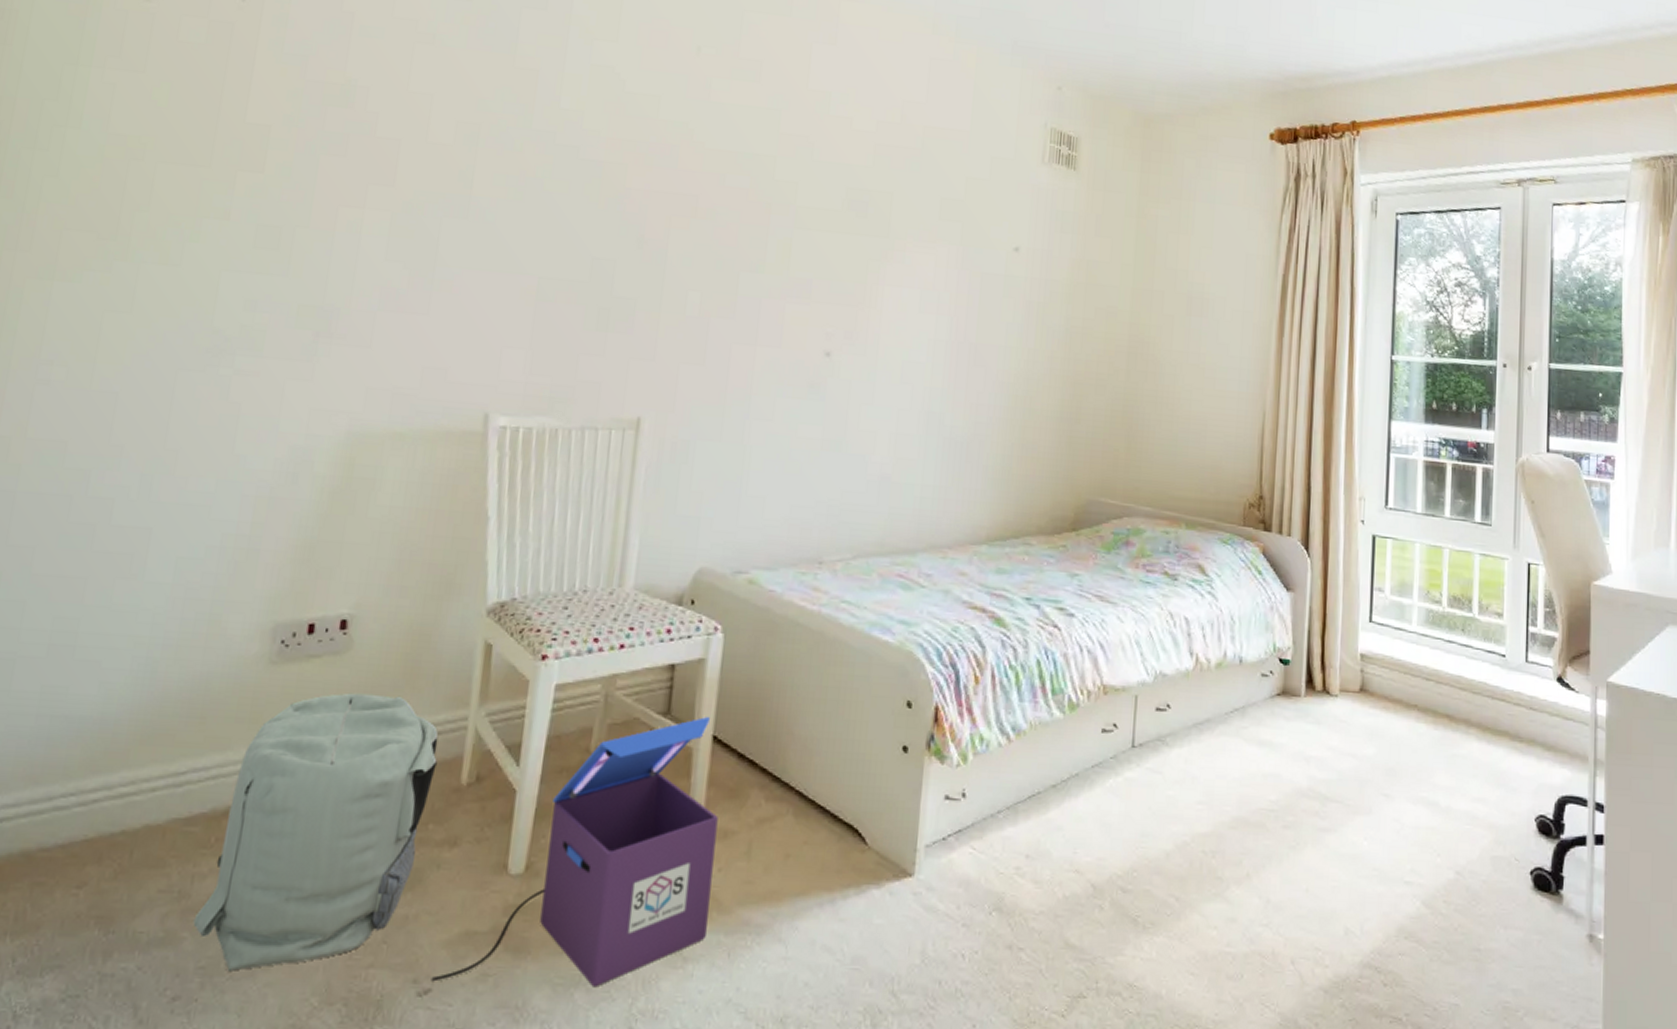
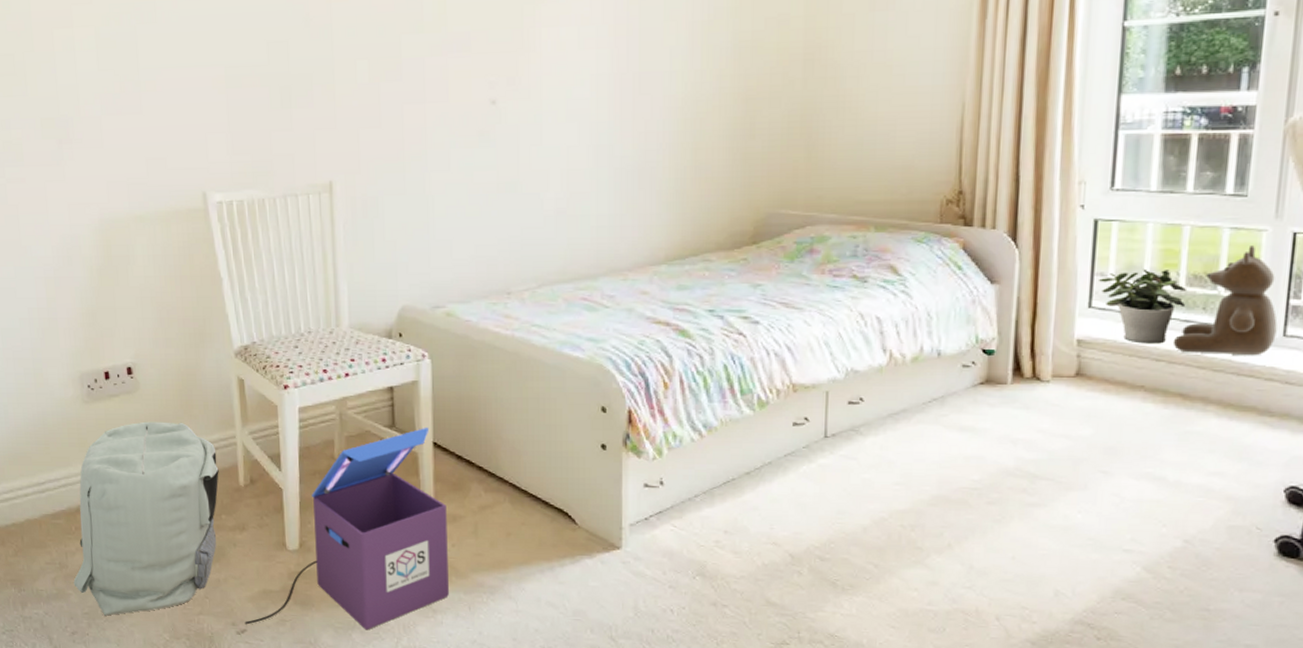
potted plant: none [1378,587,1449,663] -> present [1099,268,1188,344]
stuffed bear: none [1439,572,1521,680] -> present [1172,246,1278,356]

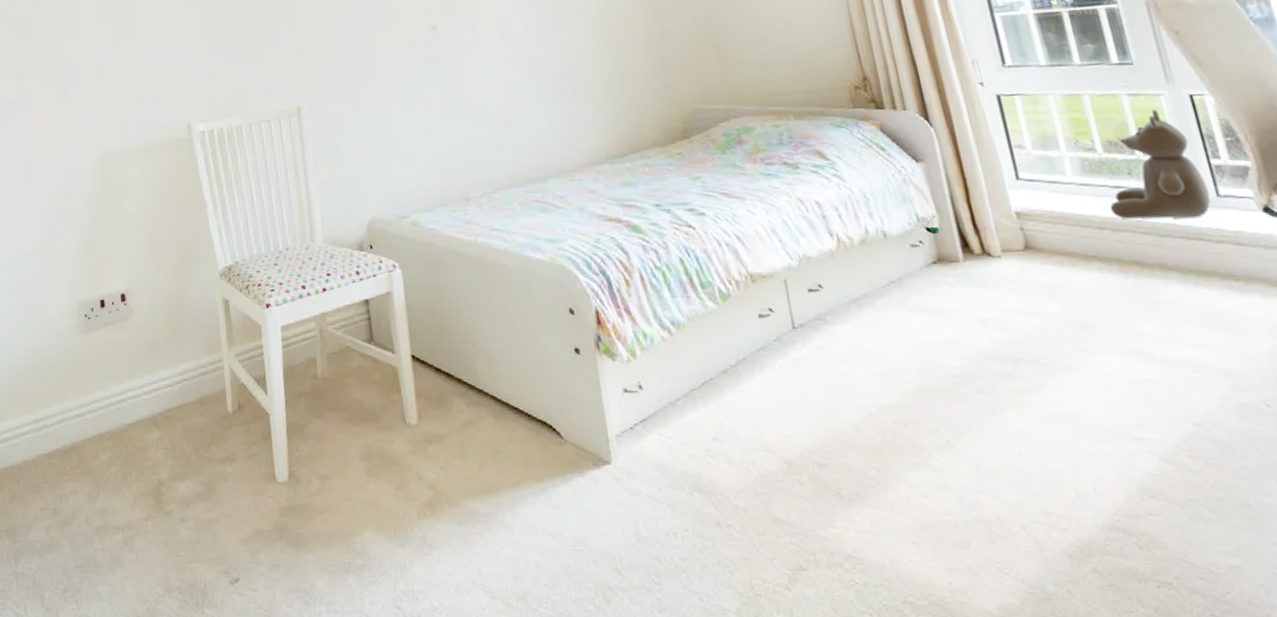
backpack: present [73,421,219,616] -> none [67,347,208,568]
toy box: present [244,428,449,630] -> none [237,340,443,573]
potted plant: present [1099,268,1188,344] -> none [1018,138,1110,213]

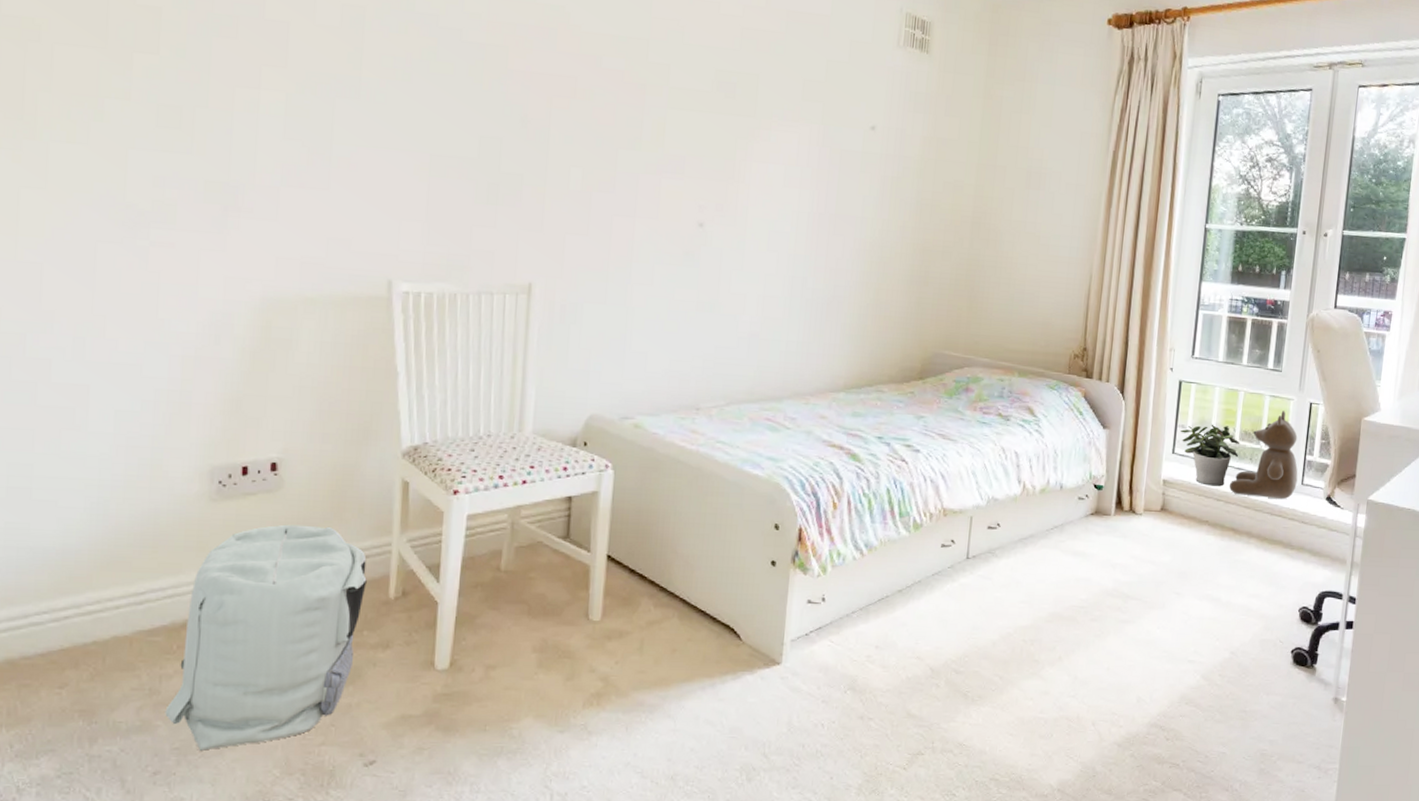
backpack: none [67,347,208,568] -> present [165,524,367,751]
potted plant: none [1018,138,1110,213] -> present [1180,424,1240,487]

